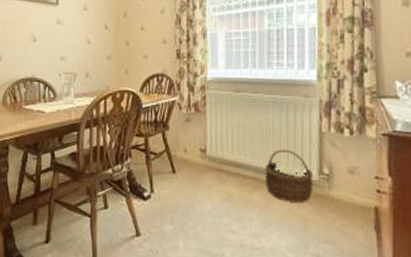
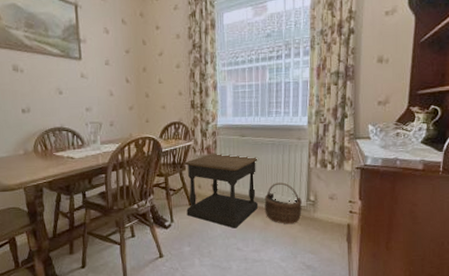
side table: none [168,111,258,205] -> present [184,153,259,229]

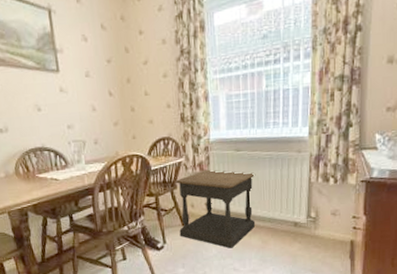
wicker basket: present [264,182,303,224] -> none [261,199,303,242]

